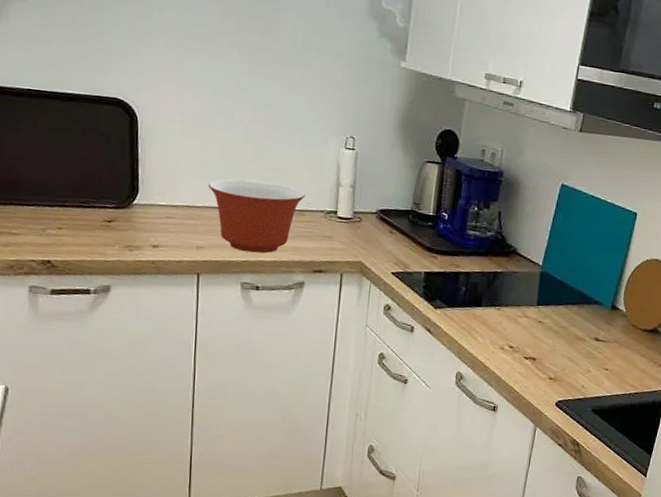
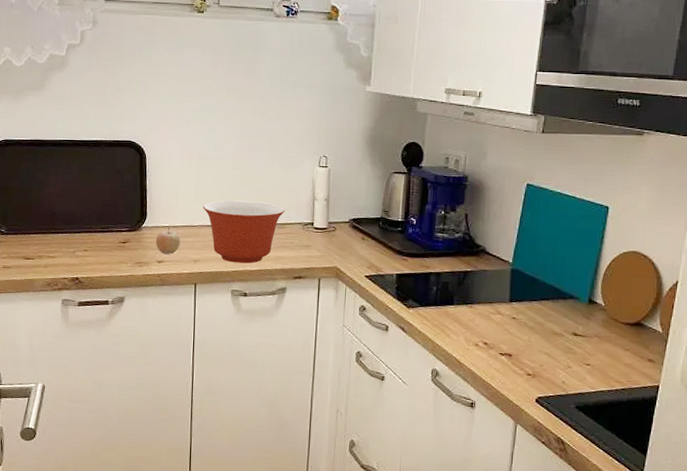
fruit: none [150,206,181,238] -> present [156,227,181,254]

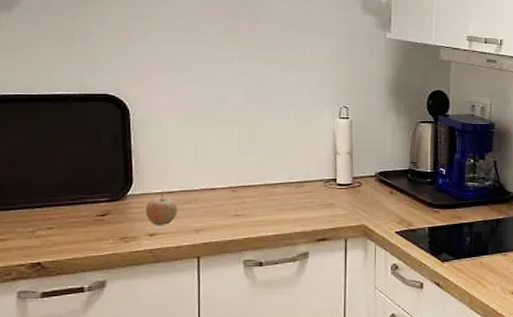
mixing bowl: present [202,200,285,264] -> none [204,158,304,229]

